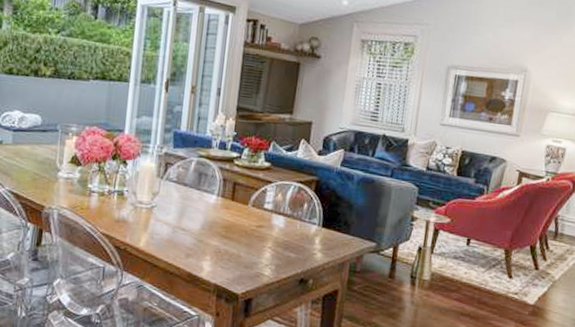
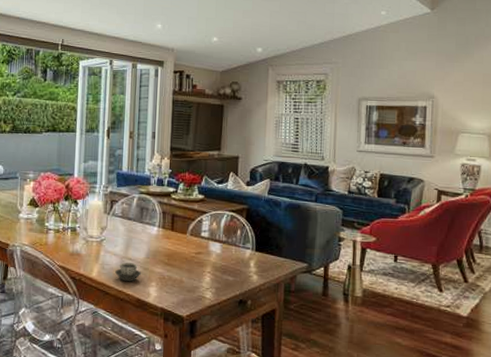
cup: none [164,232,195,255] -> present [114,262,141,282]

